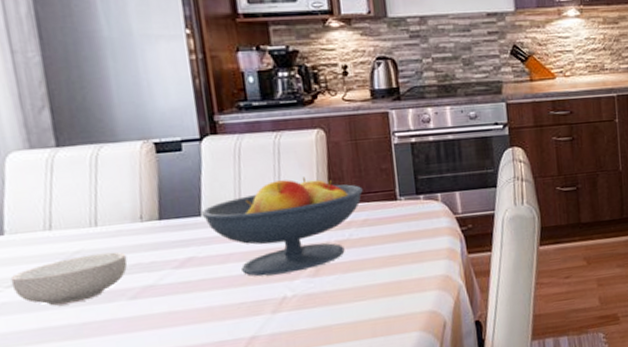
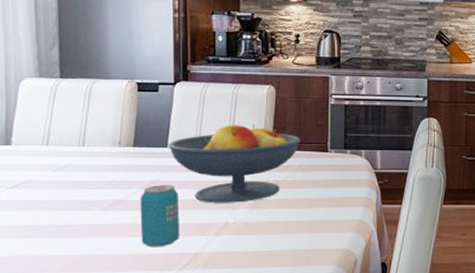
cereal bowl: present [10,252,128,306] -> none [12,169,105,208]
beverage can: none [174,260,229,337] -> present [139,185,179,247]

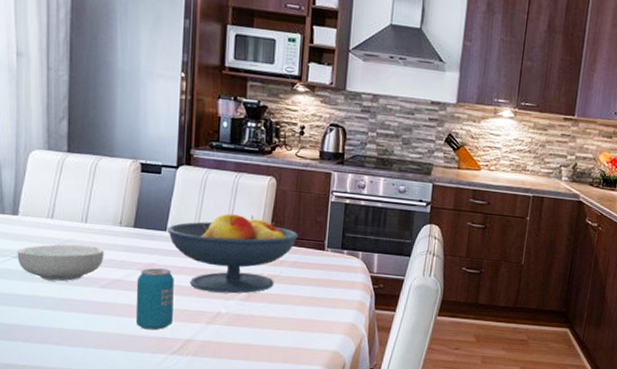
cereal bowl: none [12,169,105,208] -> present [17,244,104,282]

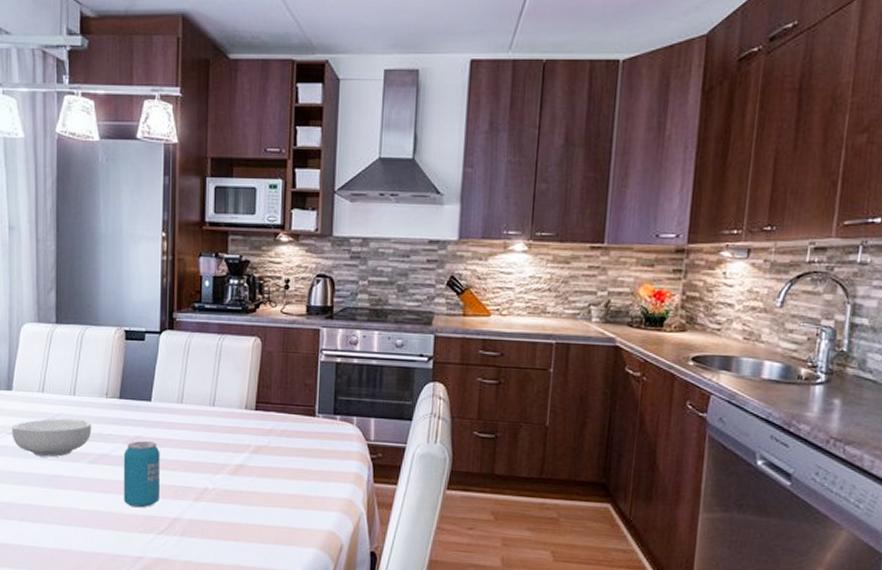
fruit bowl: present [166,214,298,294] -> none [151,380,286,467]

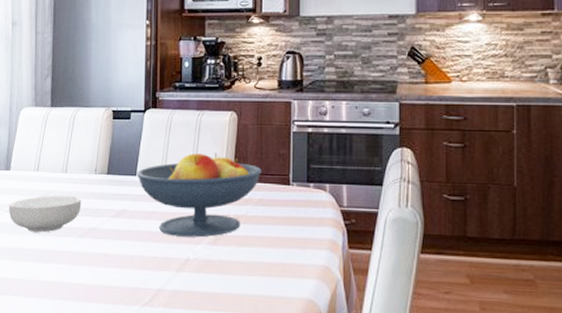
beverage can: present [123,441,160,508] -> none [110,214,144,280]
fruit bowl: none [151,380,286,467] -> present [136,153,262,238]

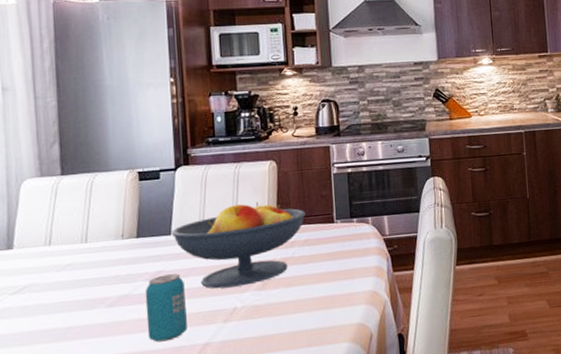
cereal bowl: present [8,195,82,233] -> none [14,265,109,312]
beverage can: none [110,214,144,280] -> present [145,273,187,342]

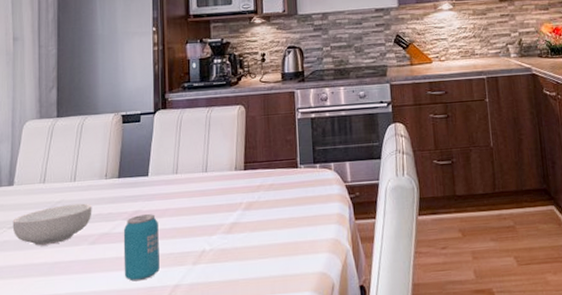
cereal bowl: none [14,265,109,312] -> present [12,203,92,246]
fruit bowl: present [171,202,306,289] -> none [148,145,271,231]

